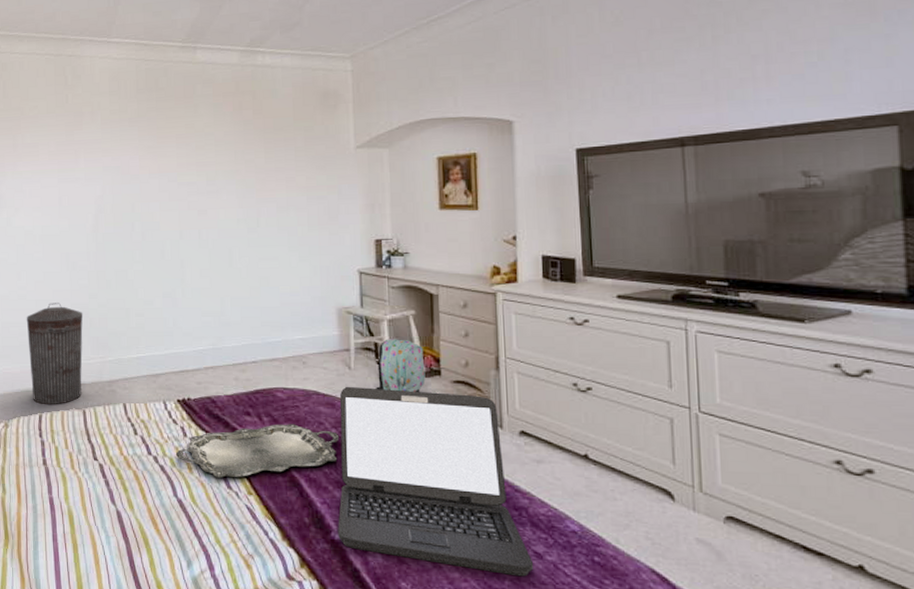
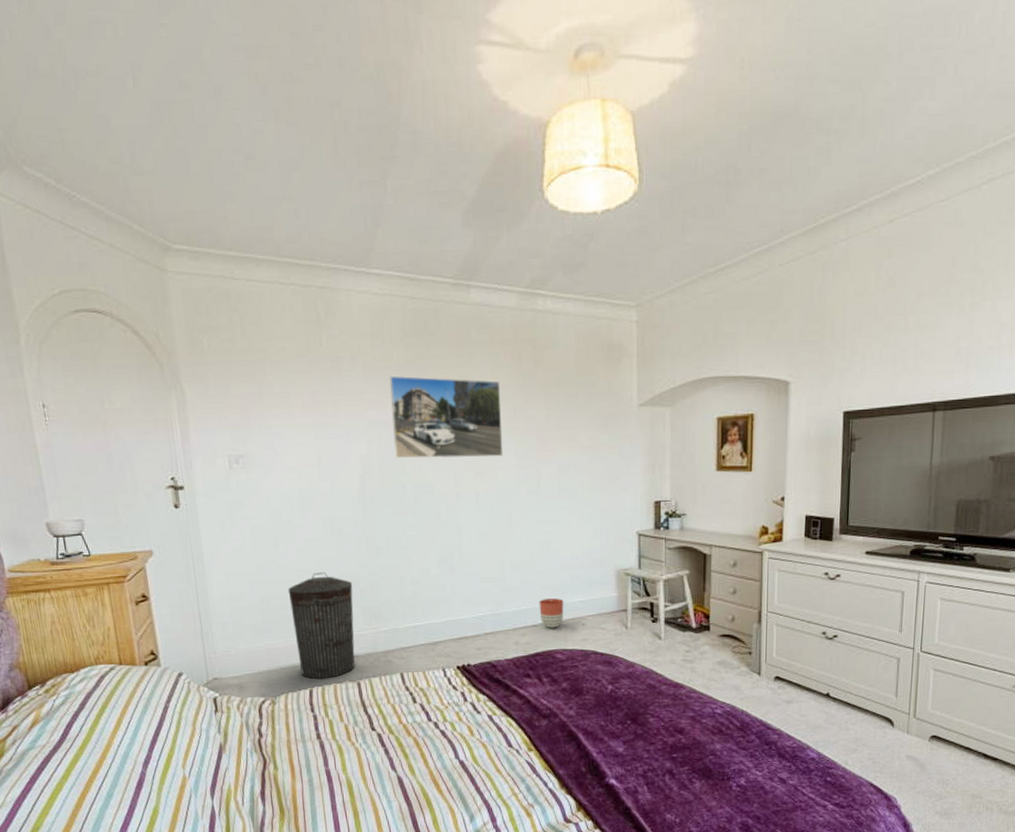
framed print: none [124,126,225,199] -> present [390,375,504,459]
serving tray: present [175,424,339,478] -> none [456,683,615,738]
planter: none [259,335,284,365] -> present [539,598,564,628]
laptop: present [338,386,533,577] -> none [612,644,777,800]
backpack: present [376,339,426,392] -> none [650,598,696,647]

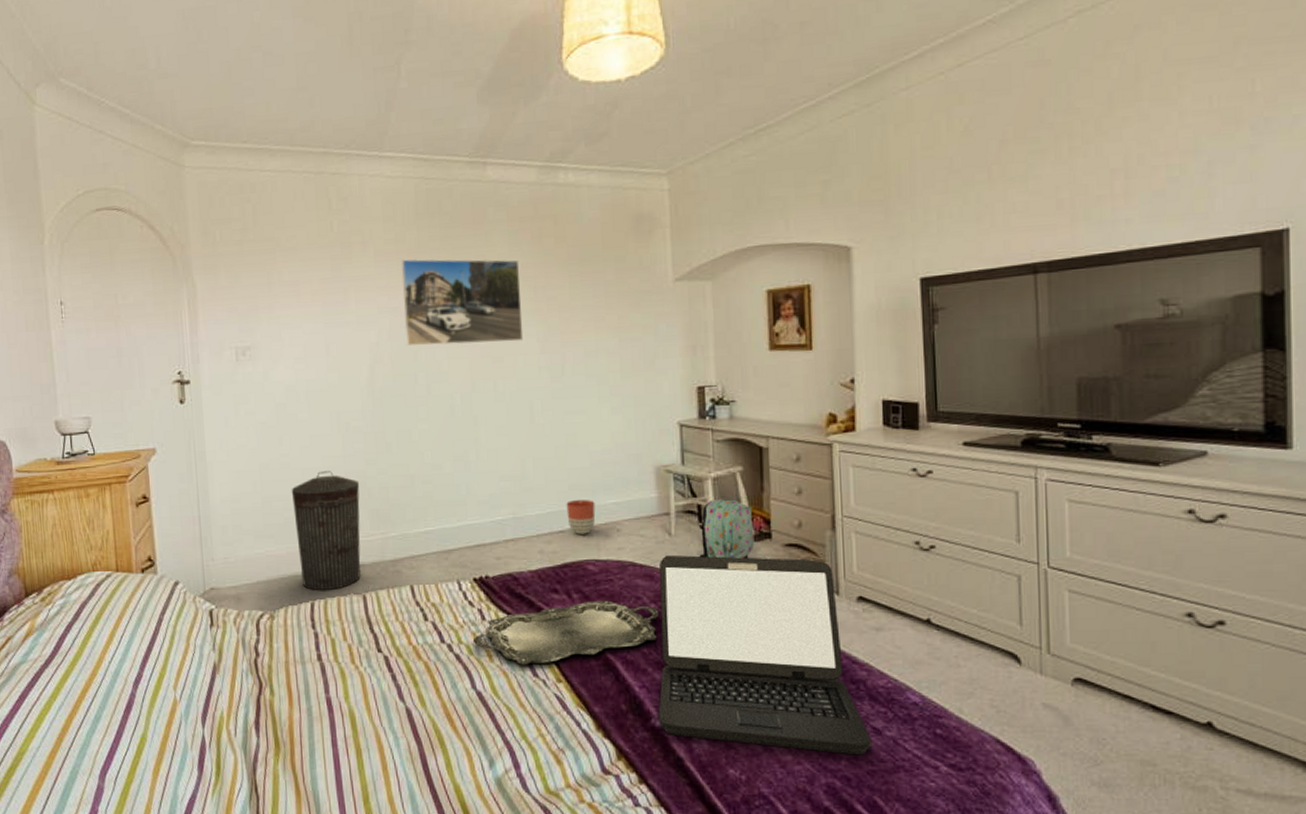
serving tray: none [456,683,615,738] -> present [472,600,659,665]
laptop: none [612,644,777,800] -> present [658,554,871,755]
backpack: none [650,598,696,647] -> present [699,499,755,559]

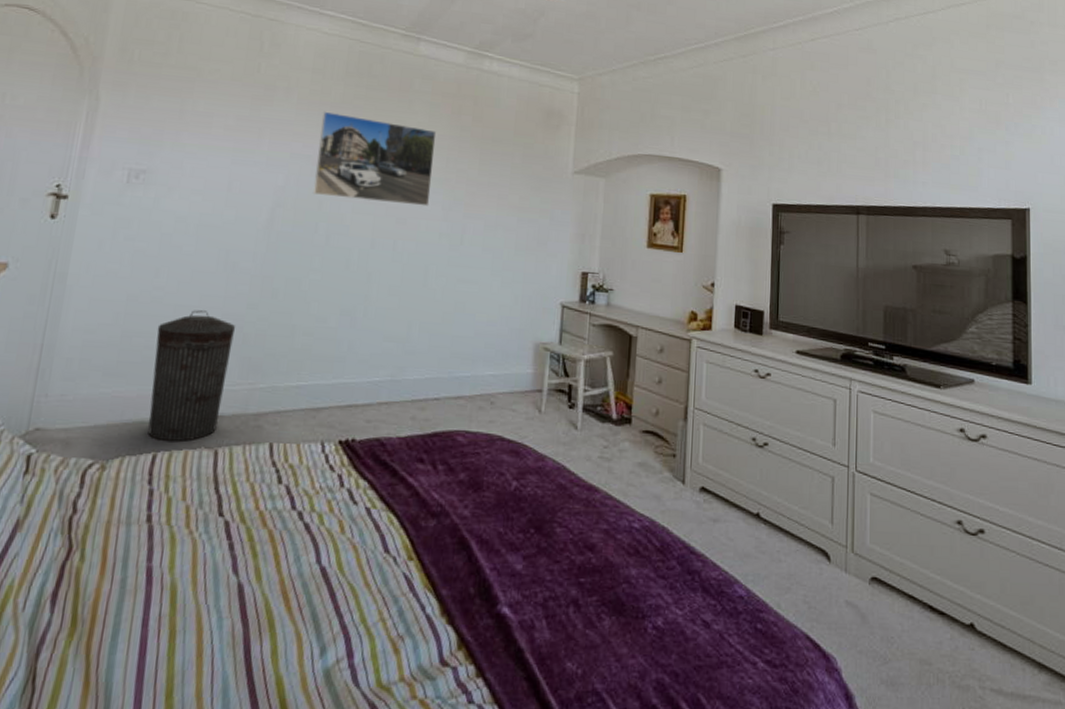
serving tray: present [472,600,659,665] -> none [326,473,520,539]
planter: present [566,500,596,534] -> none [444,368,474,404]
laptop: present [658,554,871,755] -> none [505,432,700,650]
backpack: present [699,499,755,559] -> none [564,381,617,442]

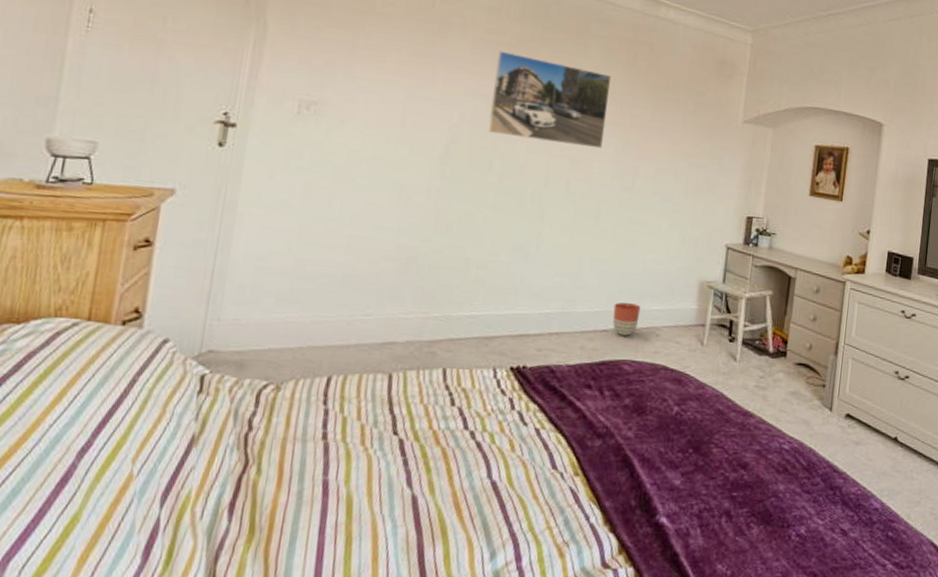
trash can: present [147,310,236,442] -> none [322,241,410,366]
planter: none [444,368,474,404] -> present [612,302,641,336]

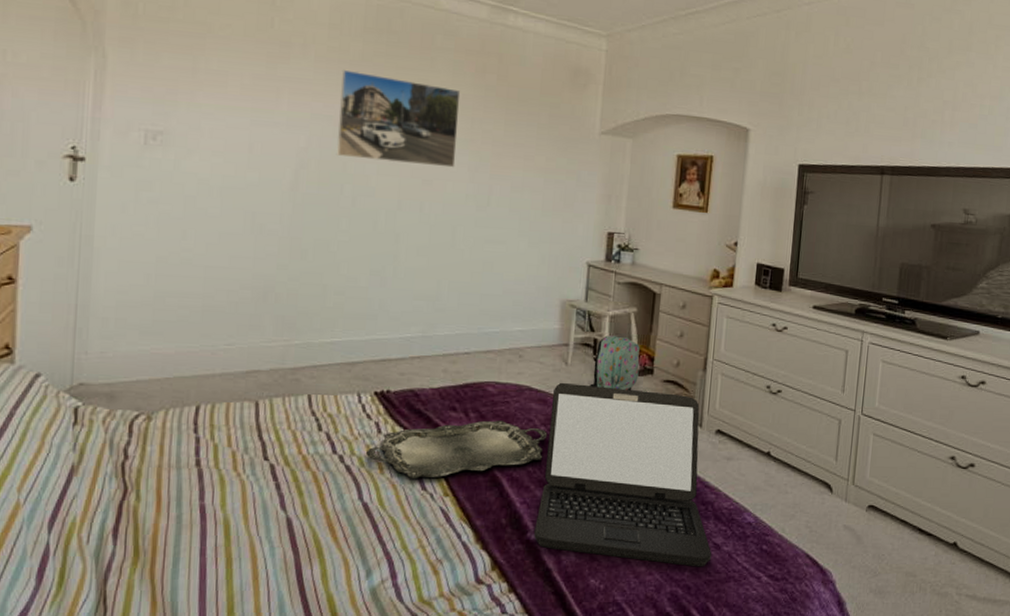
serving tray: none [497,399,681,457] -> present [365,420,548,478]
planter: present [612,302,641,336] -> none [474,324,502,357]
laptop: none [663,362,838,554] -> present [534,382,711,567]
backpack: none [724,317,774,372] -> present [590,335,640,390]

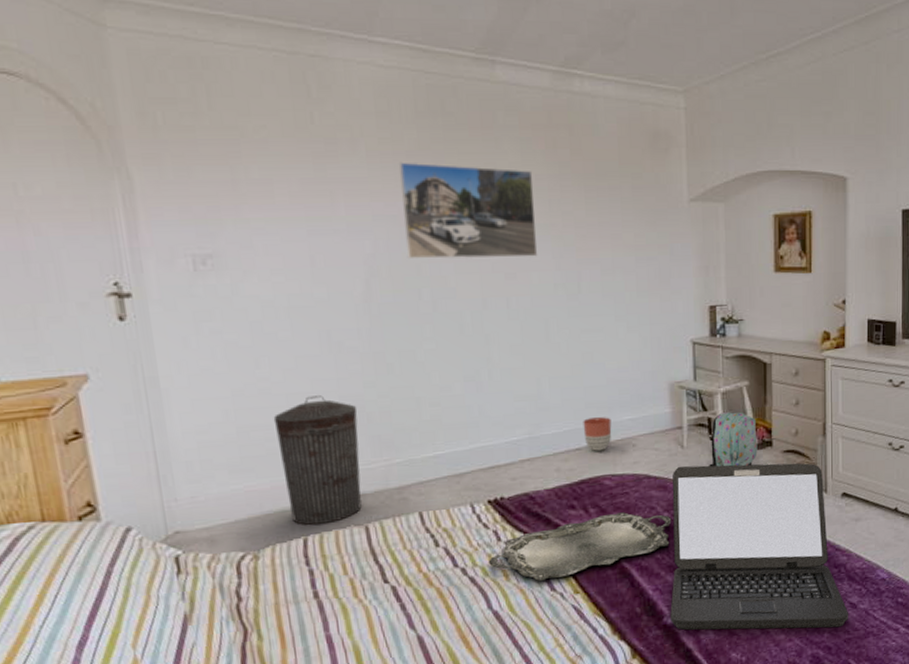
trash can: none [189,271,268,395] -> present [273,395,362,526]
planter: none [474,324,502,357] -> present [583,417,612,451]

